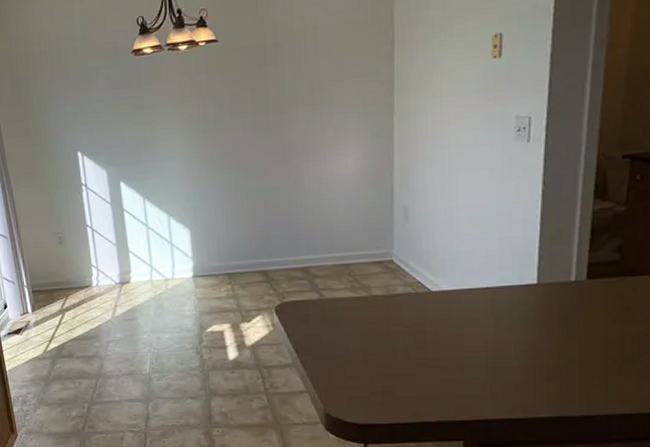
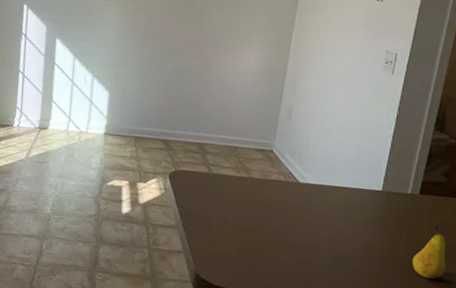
fruit: none [590,313,635,377] -> present [412,226,446,279]

